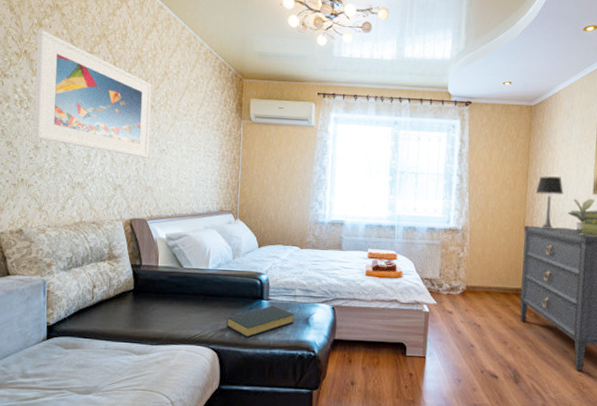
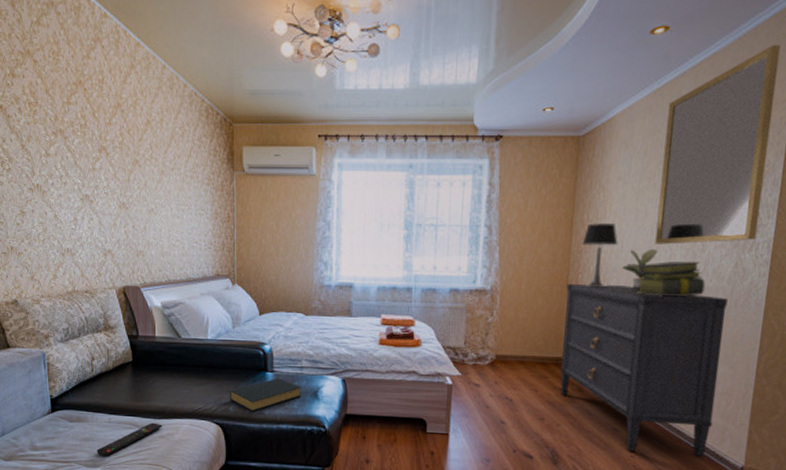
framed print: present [33,29,152,158] -> none [12,80,137,219]
remote control: none [90,348,160,383] -> present [96,422,163,457]

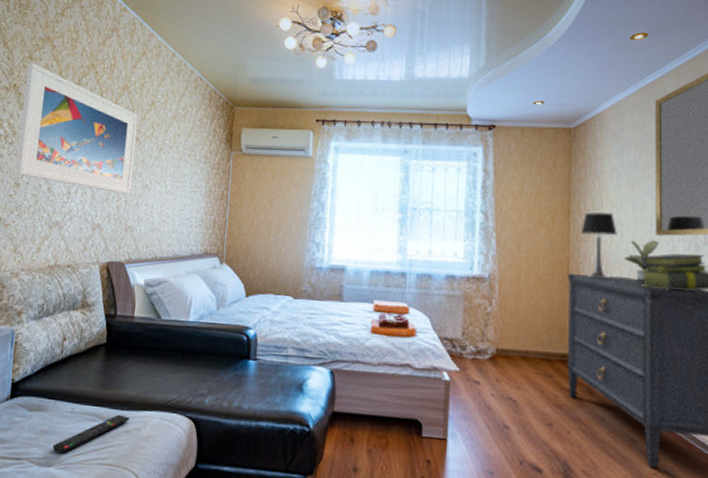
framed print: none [12,80,137,219] -> present [15,62,138,194]
hardback book: present [230,378,302,412] -> none [207,367,286,406]

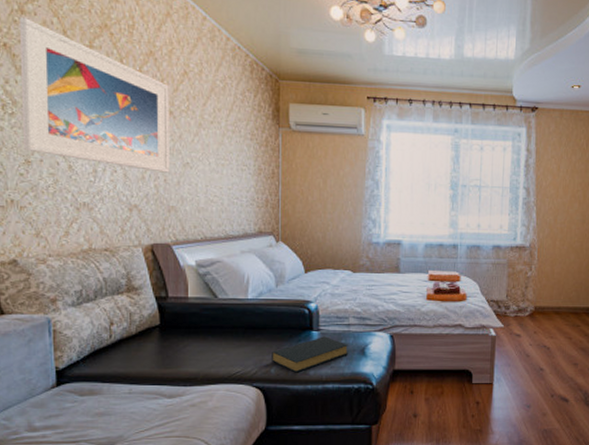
remote control: present [52,414,130,454] -> none [113,390,195,432]
hardback book: none [207,367,286,406] -> present [272,336,349,373]

